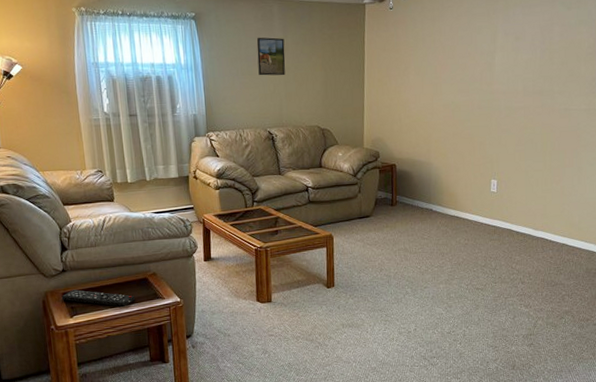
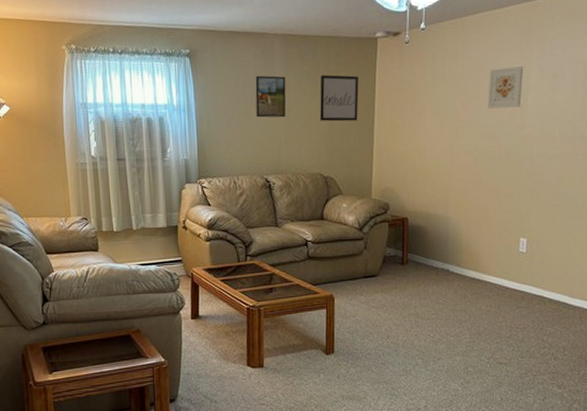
remote control: present [61,289,136,307] -> none [41,344,117,365]
wall art: none [315,37,350,79] -> present [319,75,359,122]
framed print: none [461,30,492,67] -> present [488,67,524,109]

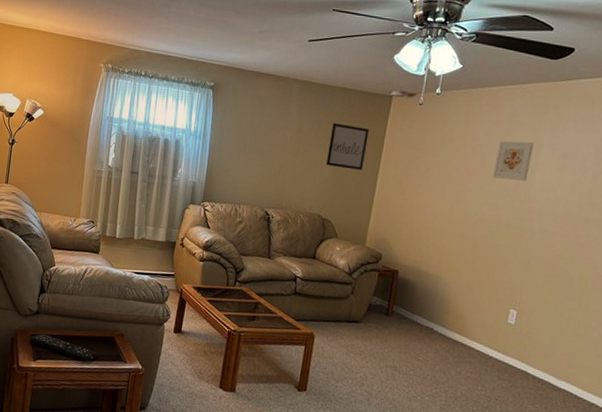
remote control: none [41,344,117,365] -> present [29,333,99,362]
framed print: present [255,75,286,118] -> none [266,114,300,157]

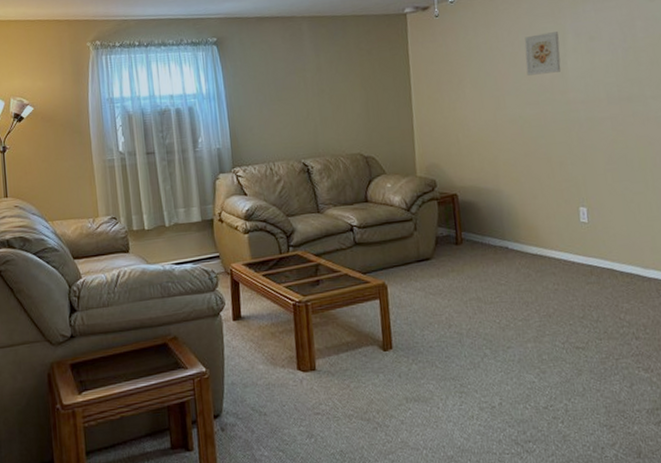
remote control: present [29,333,99,362] -> none [69,359,154,380]
wall art: present [325,123,369,170] -> none [352,52,395,100]

